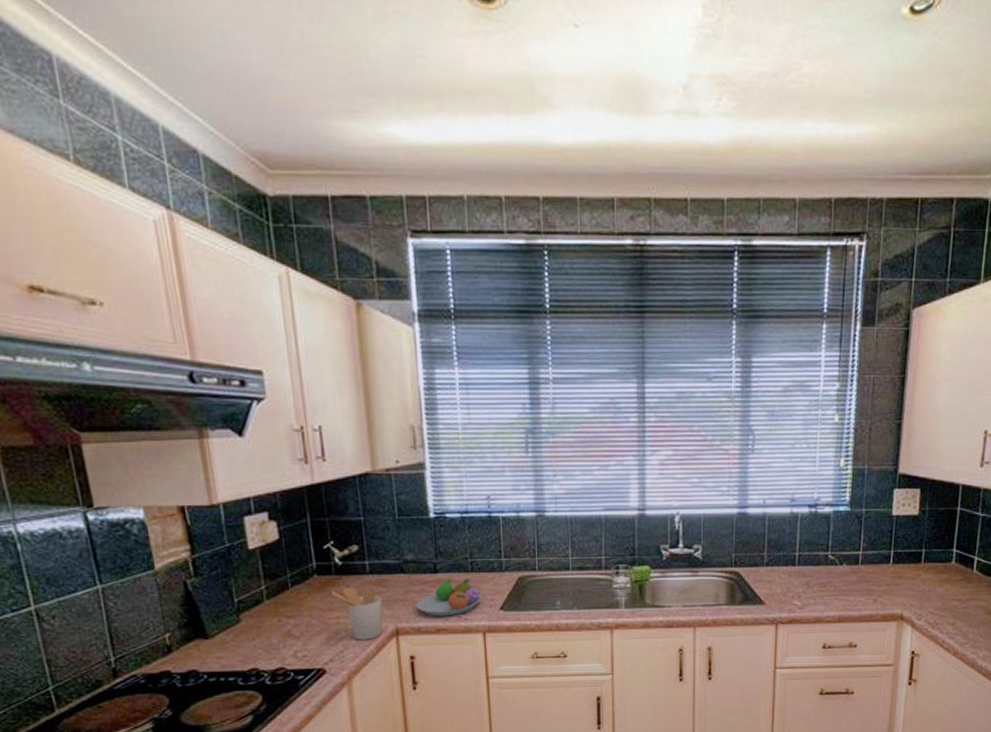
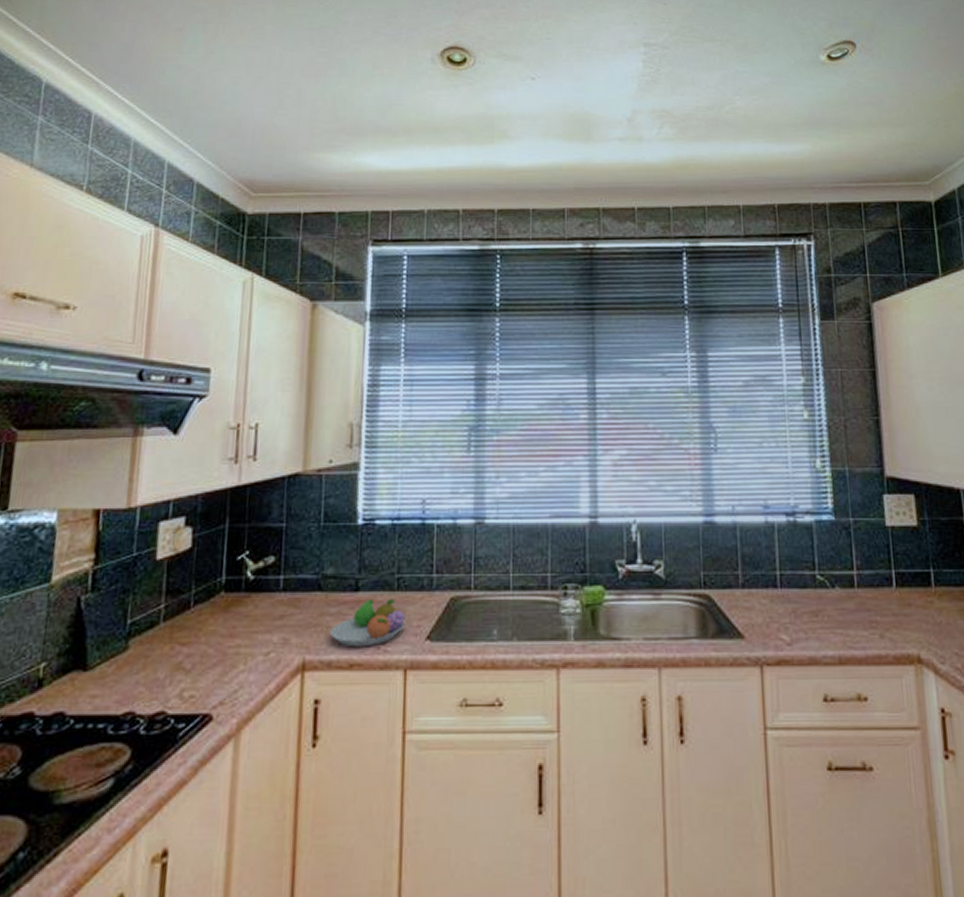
utensil holder: present [330,586,383,640] -> none [235,606,291,677]

